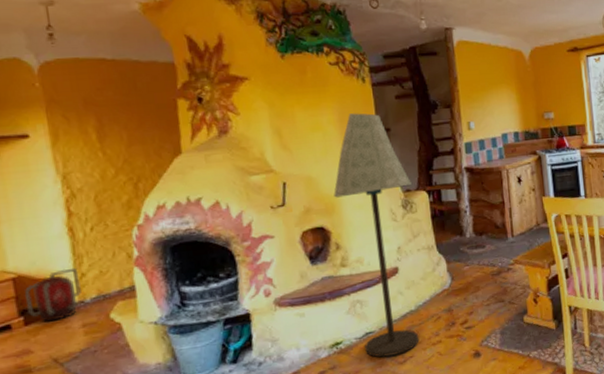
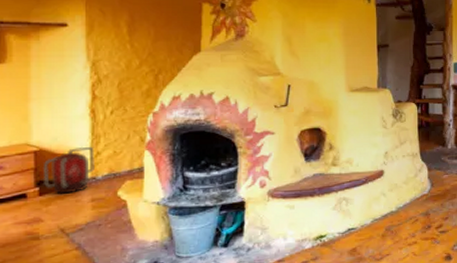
floor lamp: present [334,113,420,358] -> none [332,29,403,253]

